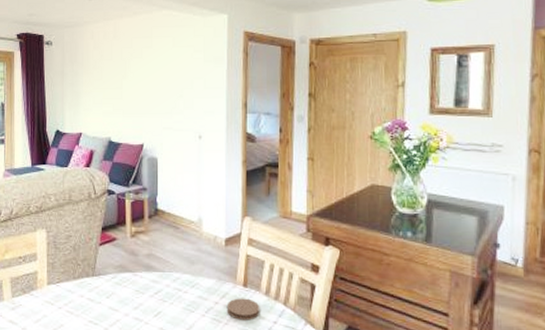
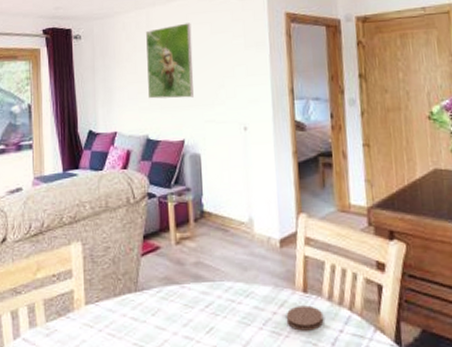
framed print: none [113,36,155,106] -> present [146,23,194,99]

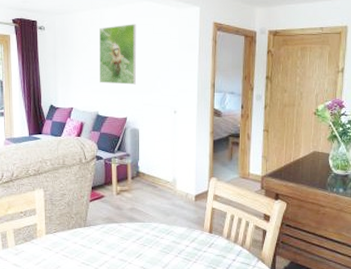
coaster: present [286,305,324,331] -> none [195,242,222,259]

